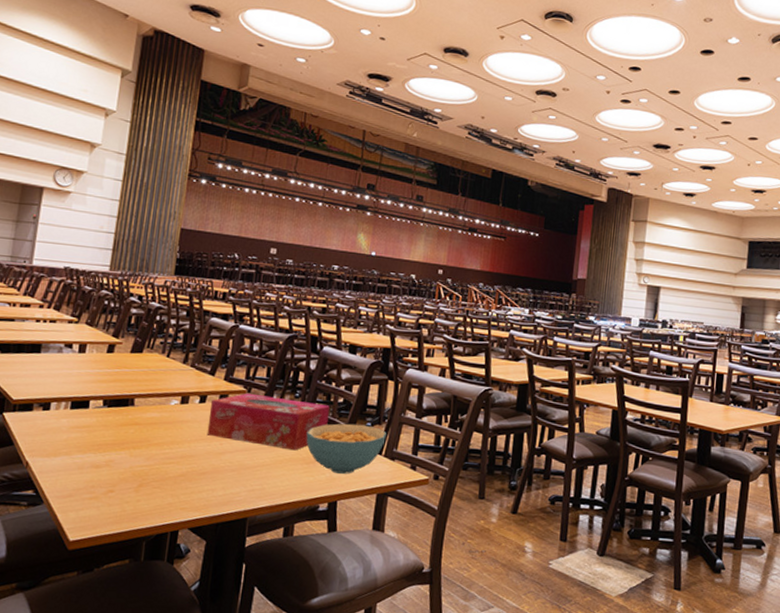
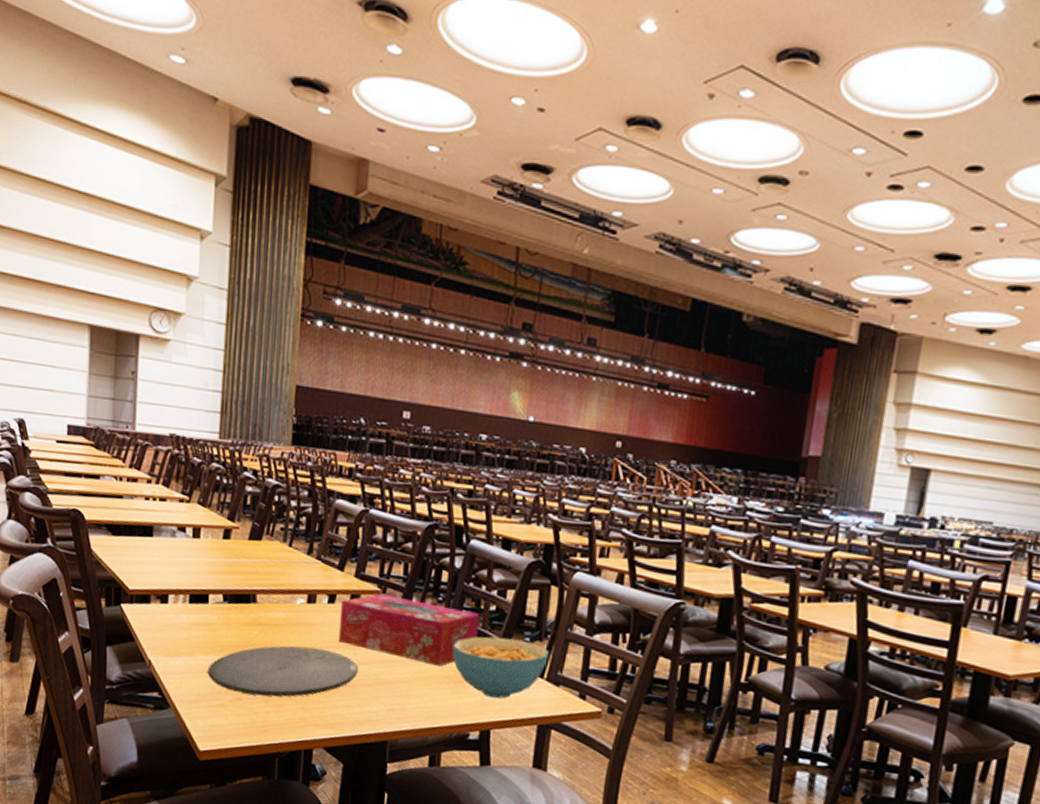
plate: none [83,440,224,487] -> present [207,645,359,697]

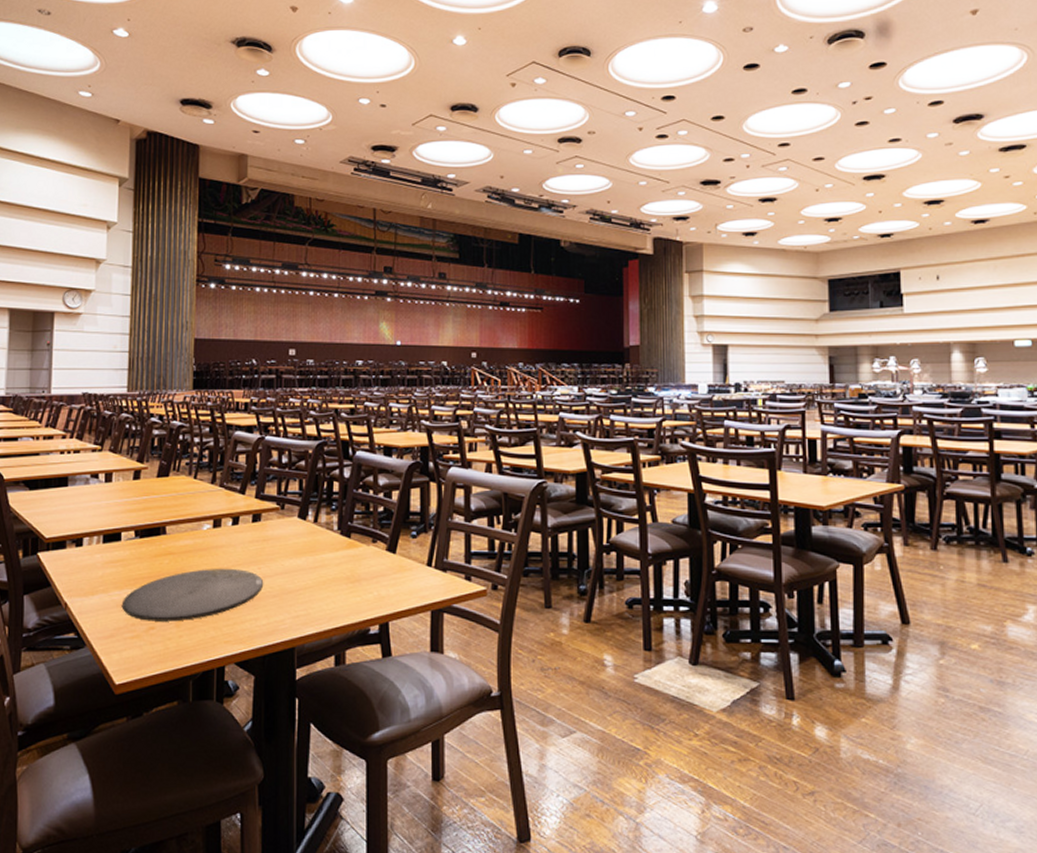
tissue box: present [338,593,480,667] -> none [243,510,370,569]
cereal bowl: present [452,636,549,699] -> none [348,534,434,591]

